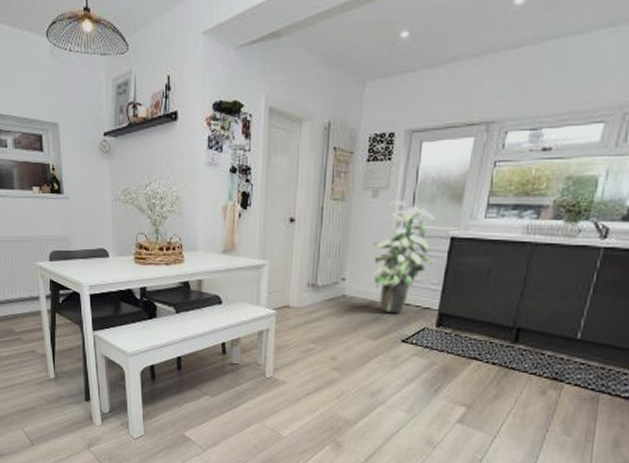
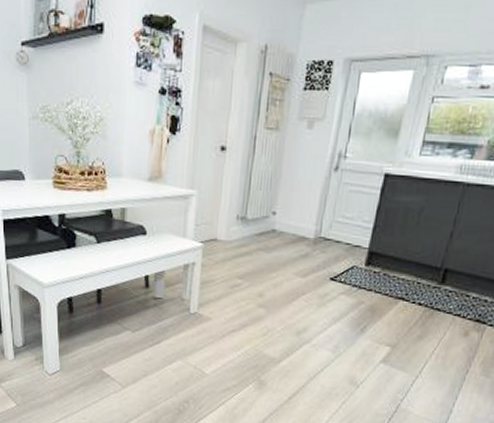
indoor plant: present [371,201,437,314] -> none [303,133,372,251]

